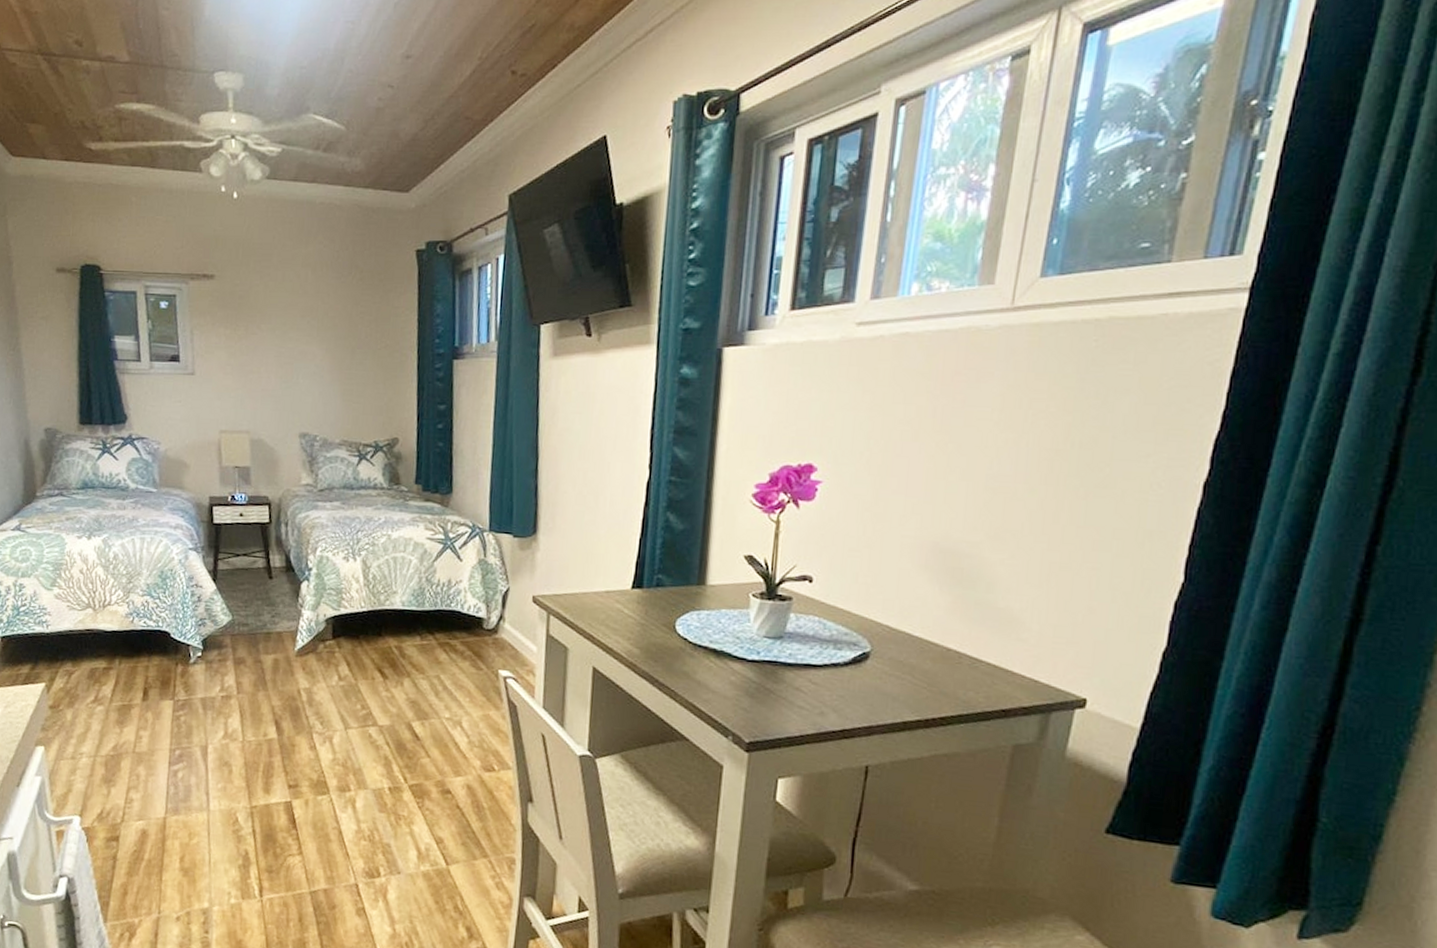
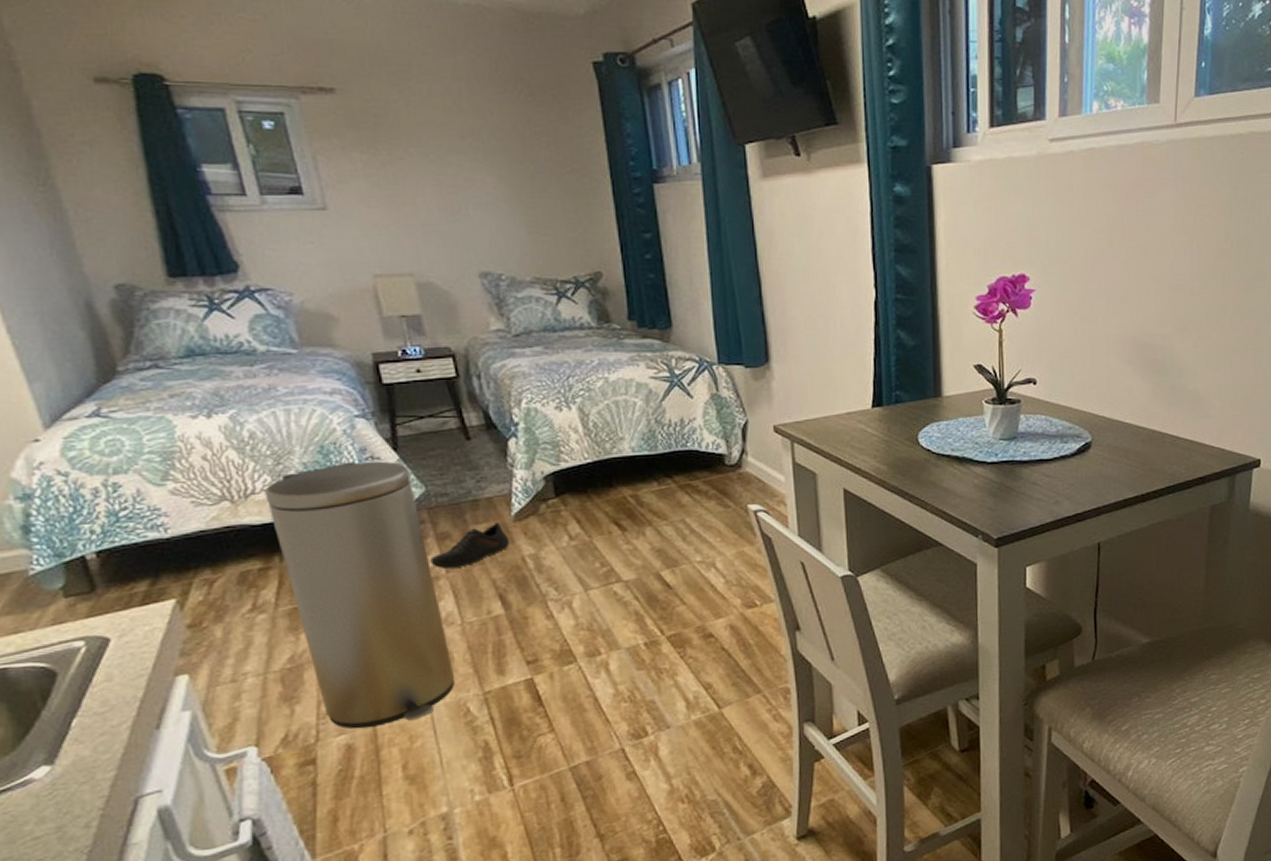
pedal bin: none [117,587,231,820] -> present [264,461,455,729]
athletic shoe: none [226,655,290,691] -> present [430,523,510,568]

